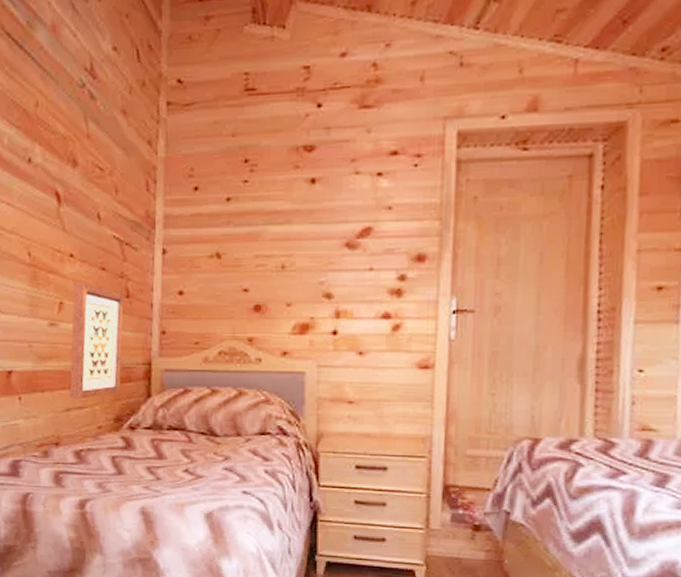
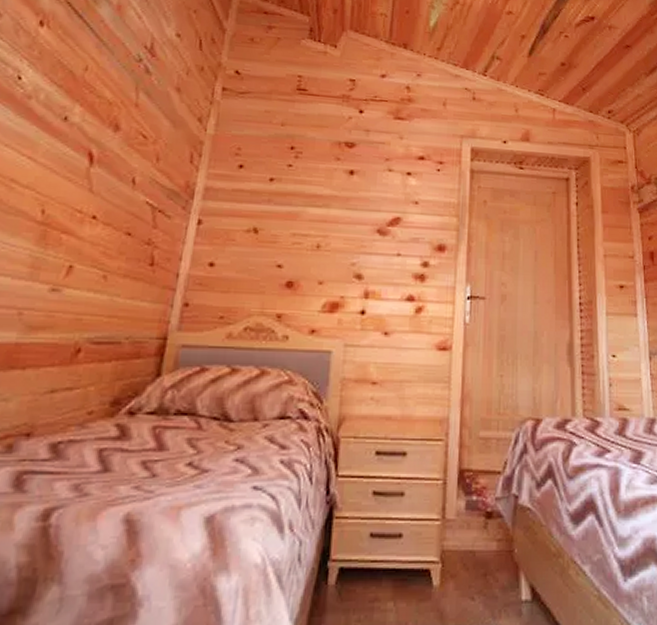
wall art: present [69,283,124,399] -> none [58,246,147,378]

